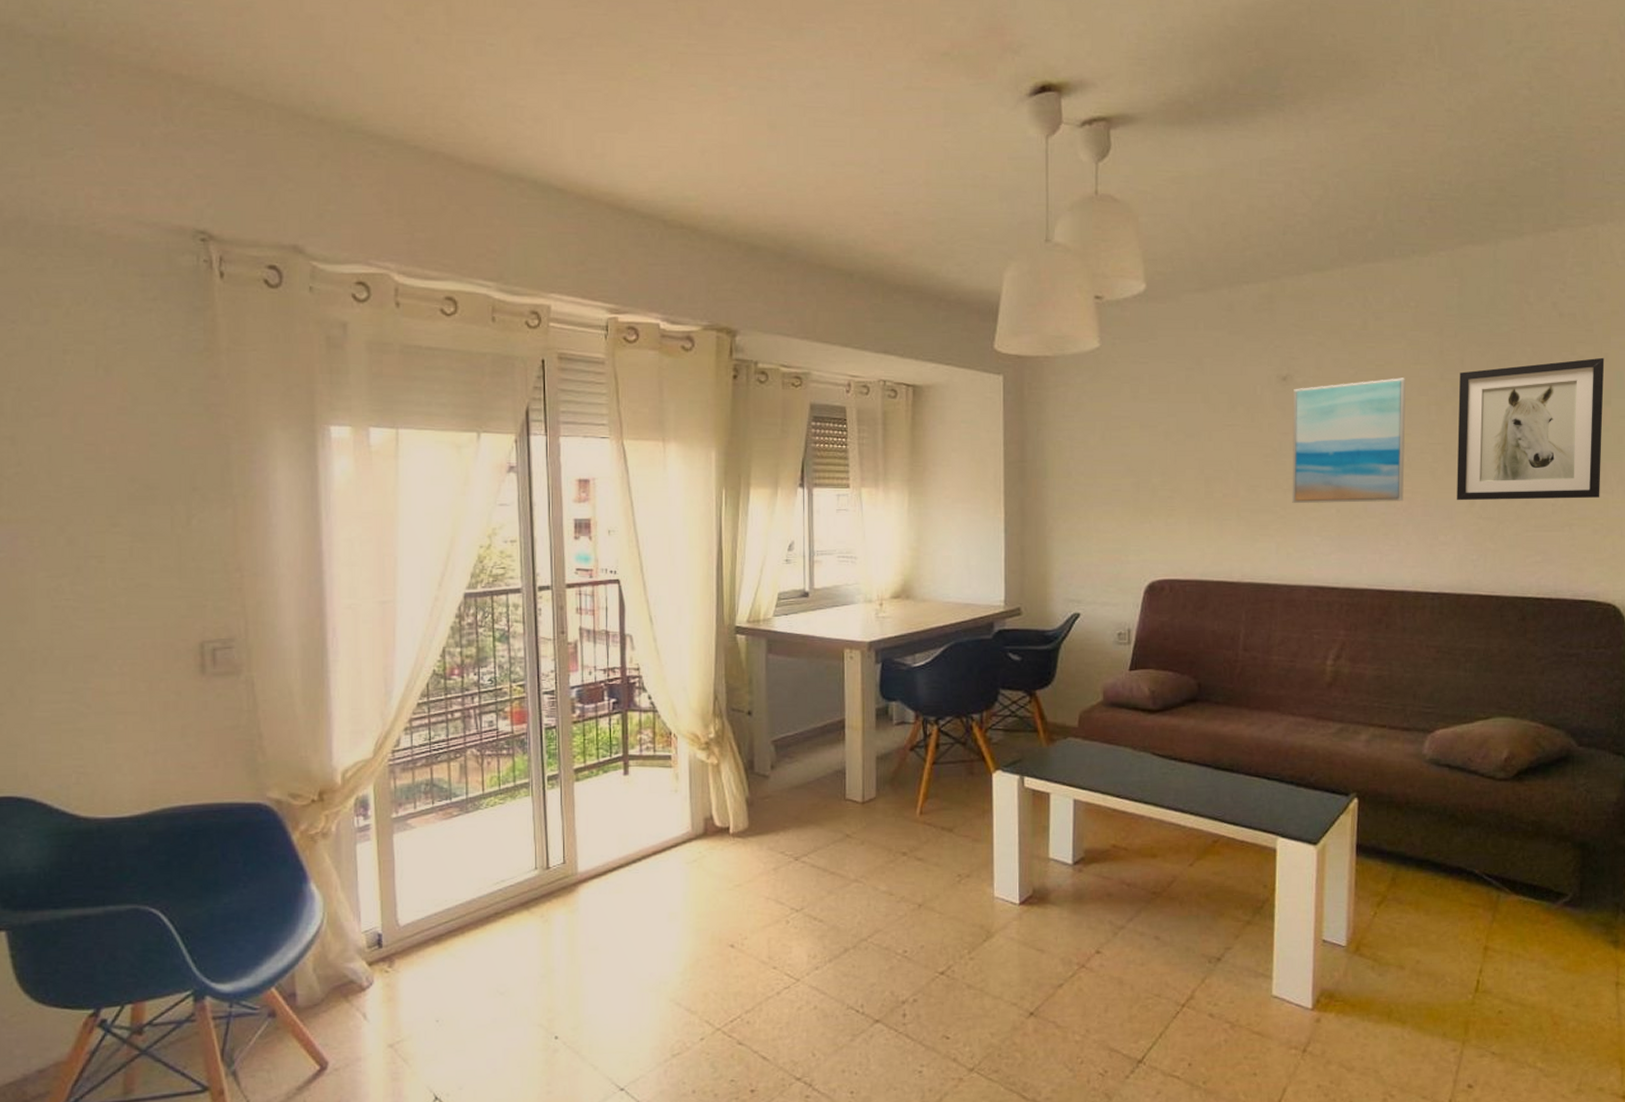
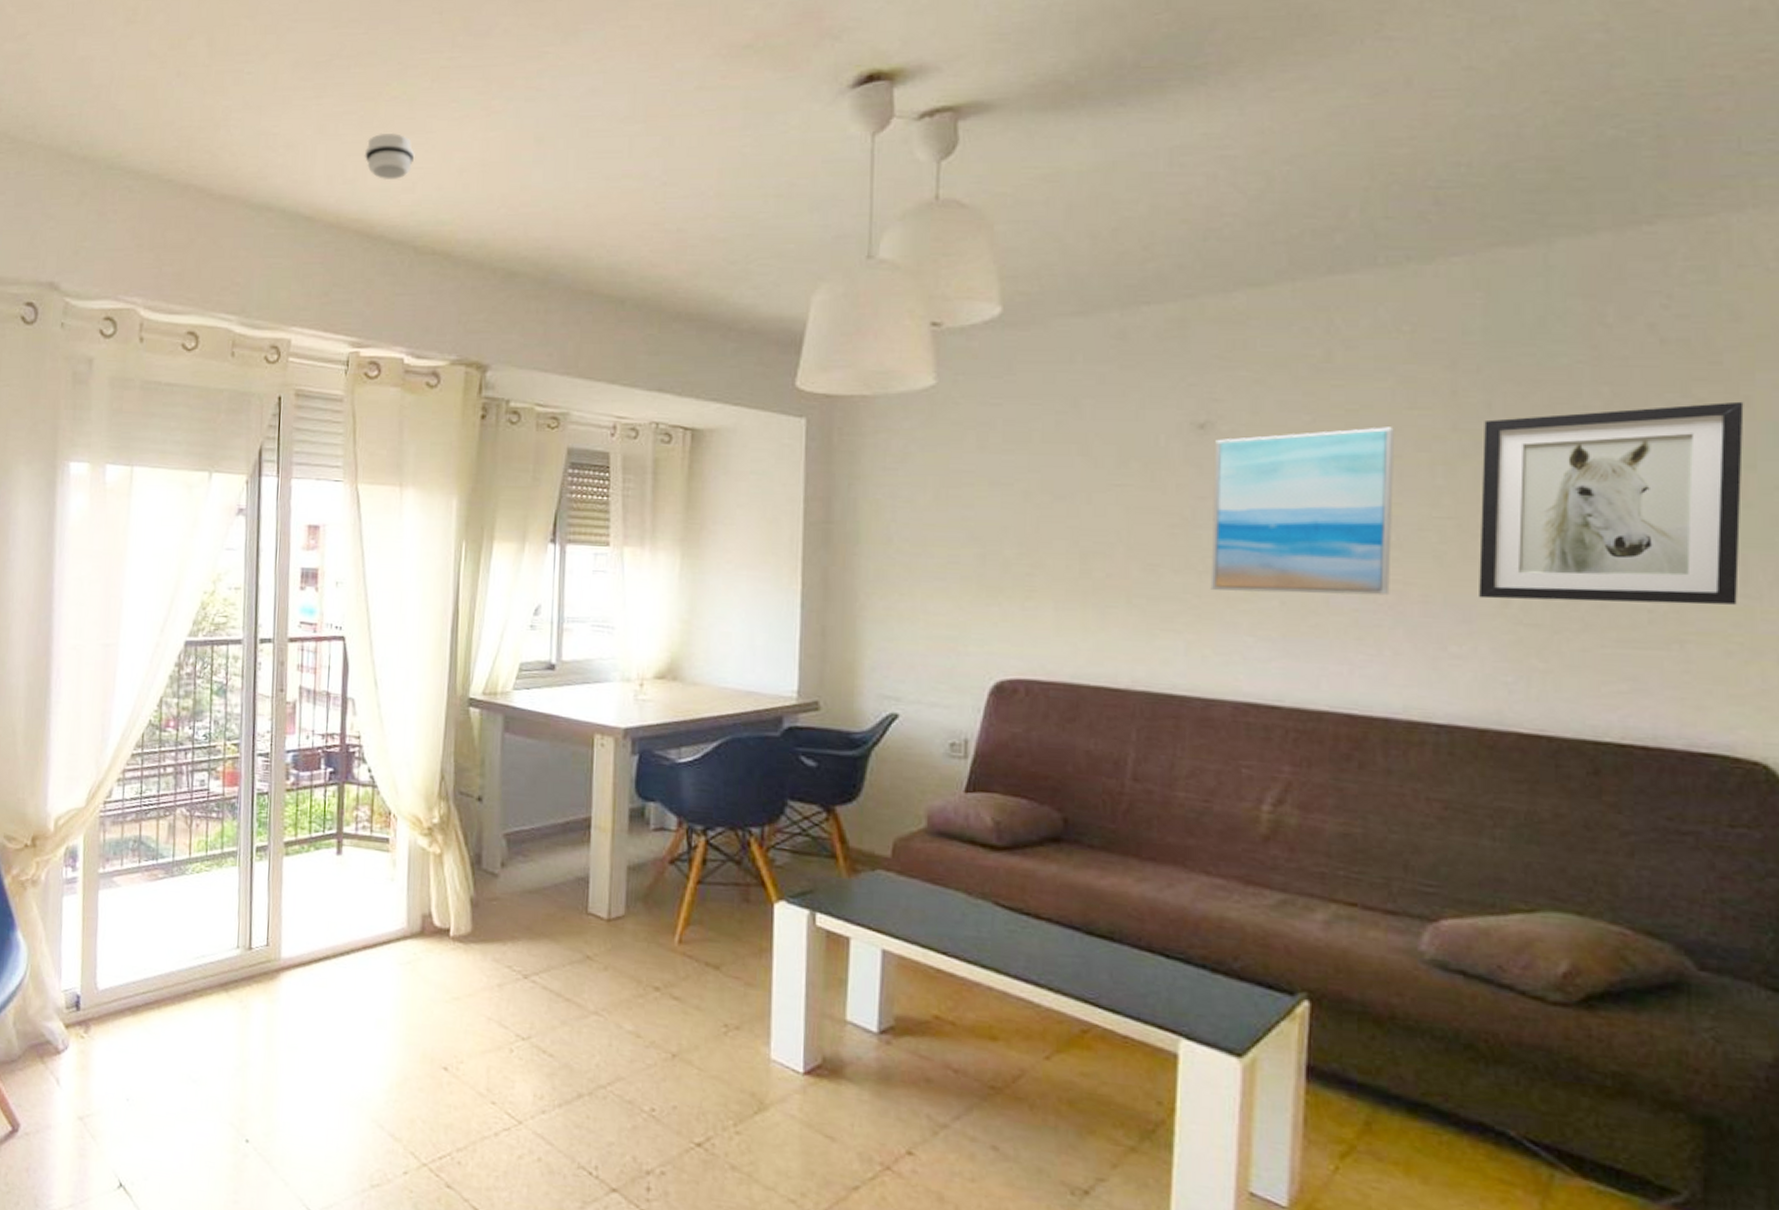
smoke detector: none [611,111,659,157] -> present [364,132,415,181]

